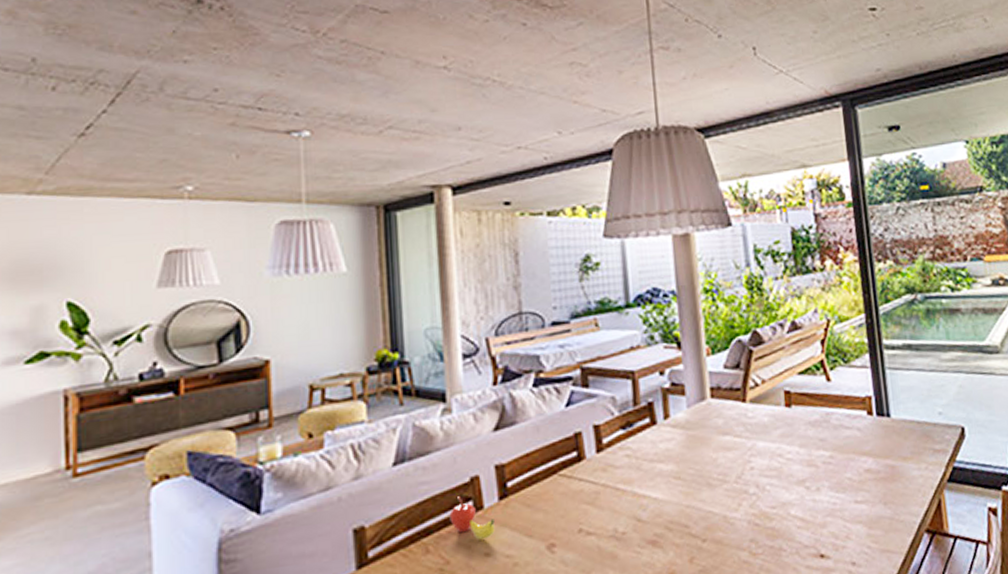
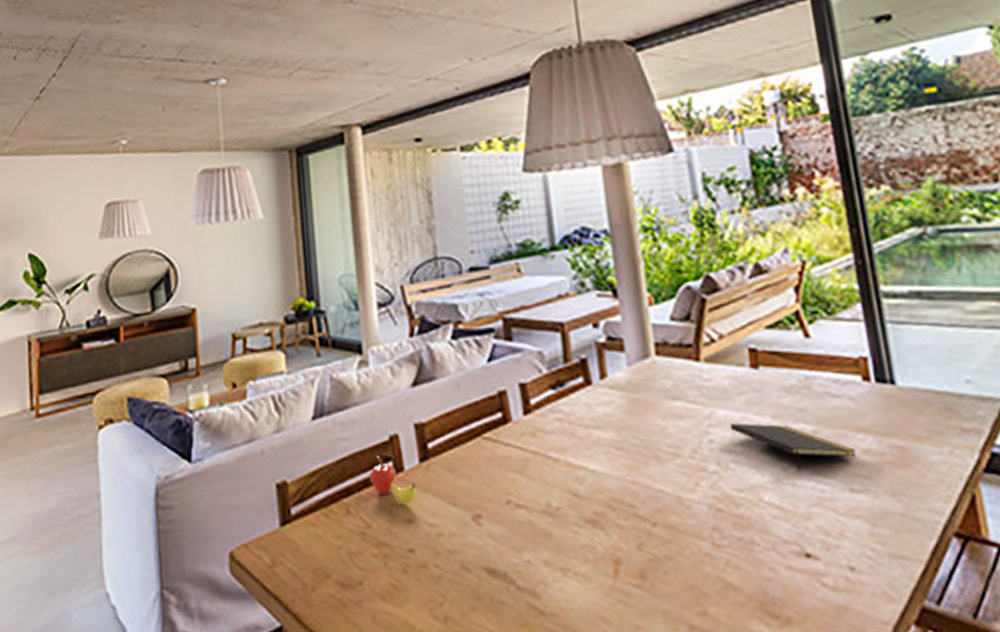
notepad: none [767,452,861,488] -> present [729,423,857,470]

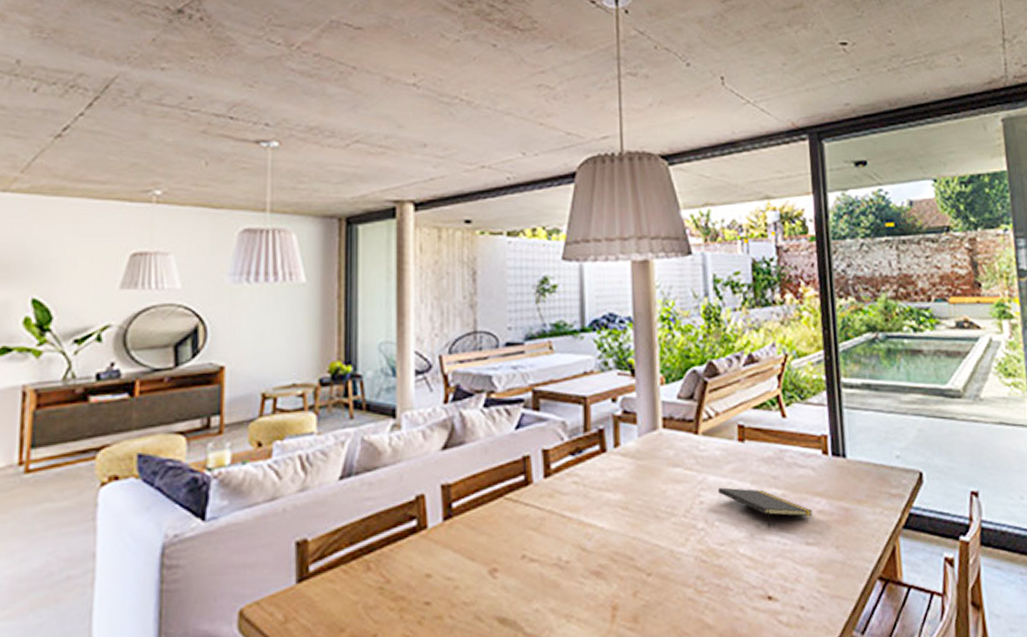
fruit: present [369,454,417,505] -> none [392,513,437,560]

